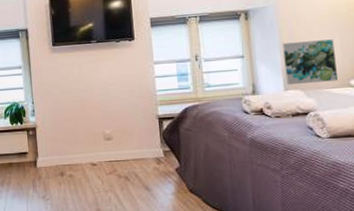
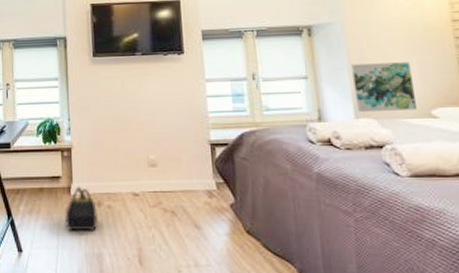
backpack: none [32,160,61,198] -> present [65,186,98,231]

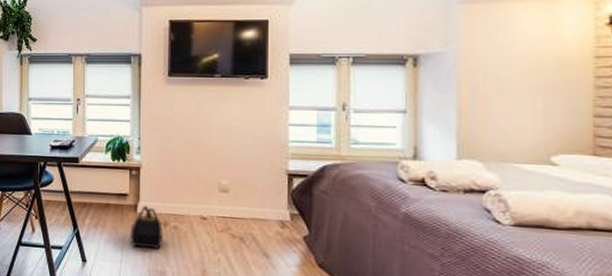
wall art: present [351,62,417,113] -> none [461,100,533,155]

